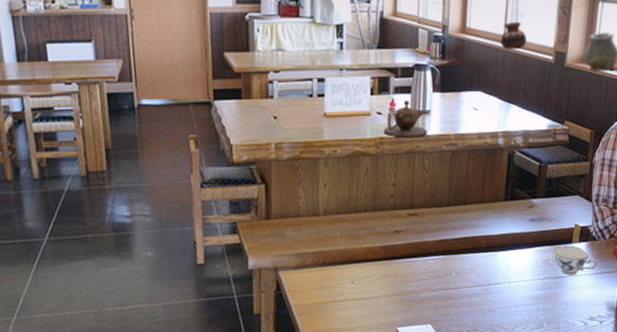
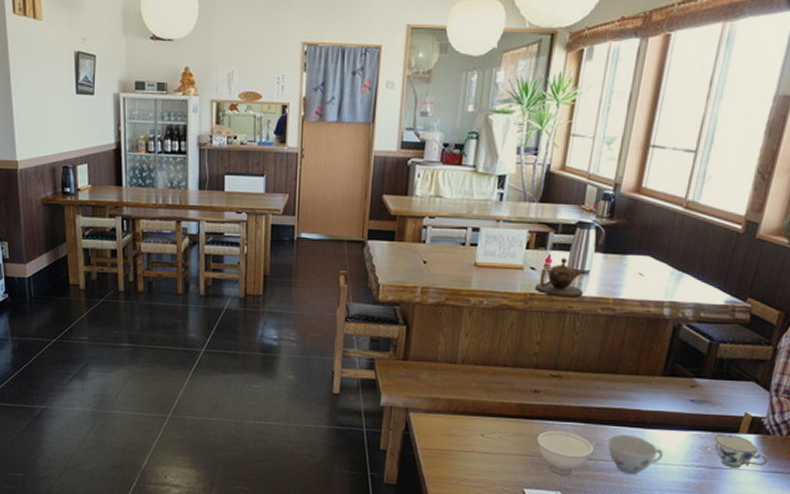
bowl: none [403,266,454,308] -> present [537,430,594,475]
teacup: none [466,259,514,297] -> present [608,434,663,475]
vase: present [500,22,527,50] -> none [680,185,713,215]

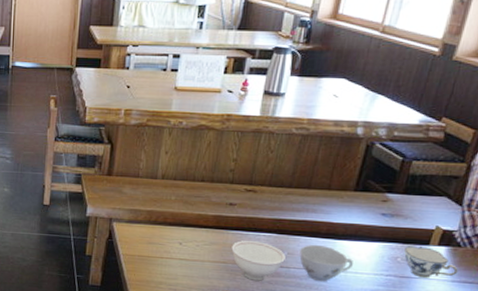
teapot: present [535,258,583,298] -> none [232,81,278,119]

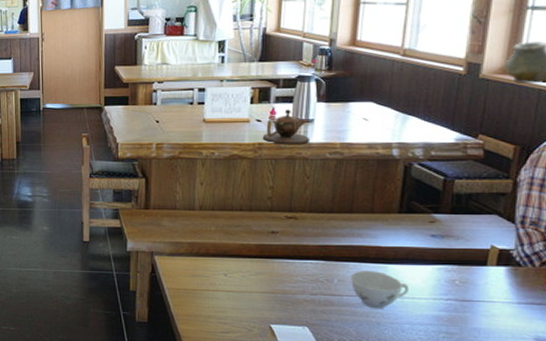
bowl: present [231,240,286,281] -> none [279,268,336,311]
teapot: none [232,81,278,119] -> present [262,109,309,145]
teacup: present [404,246,458,278] -> none [461,268,523,301]

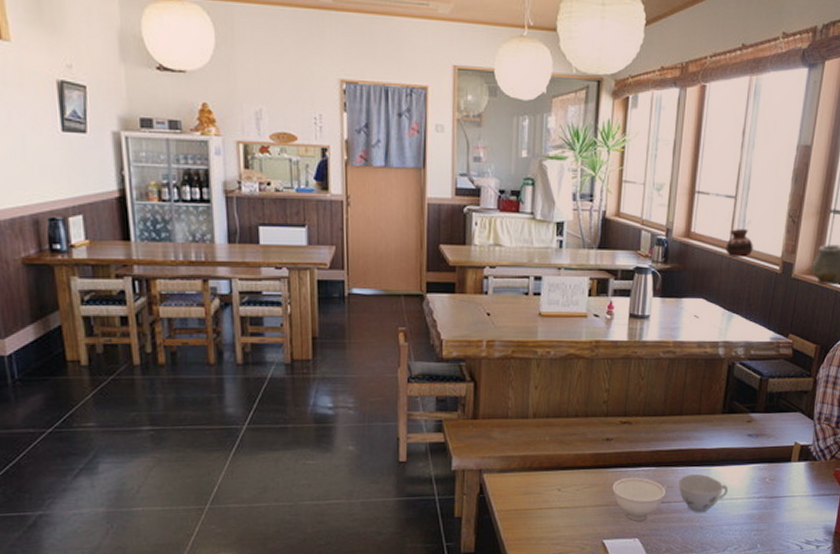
teapot: present [262,109,309,145] -> none [599,304,645,343]
bowl: none [279,268,336,311] -> present [612,477,666,521]
vase: none [397,33,430,62] -> present [726,229,753,257]

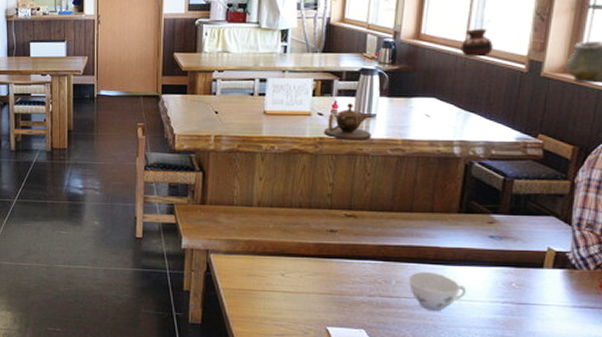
teapot: none [599,304,645,343] -> present [323,103,371,141]
bowl: present [612,477,666,521] -> none [336,268,394,313]

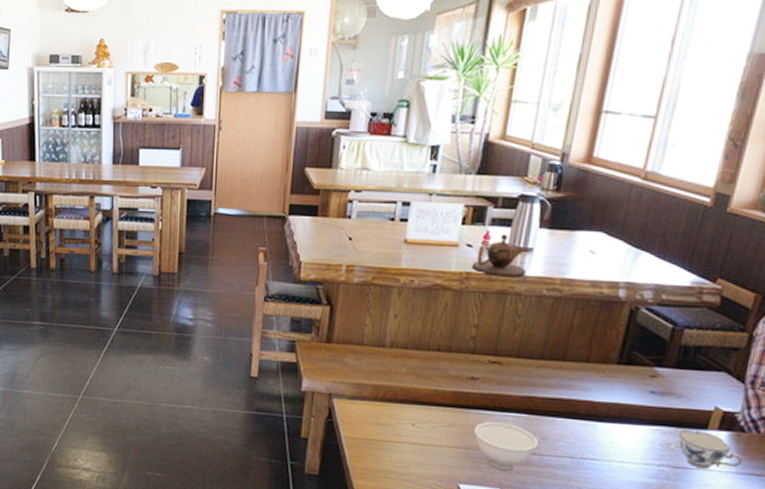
bowl: none [336,268,394,313] -> present [474,421,538,471]
teacup: present [409,271,466,312] -> none [554,427,618,473]
vase: present [461,29,493,57] -> none [637,154,676,187]
teacup: none [518,270,577,304] -> present [678,430,743,469]

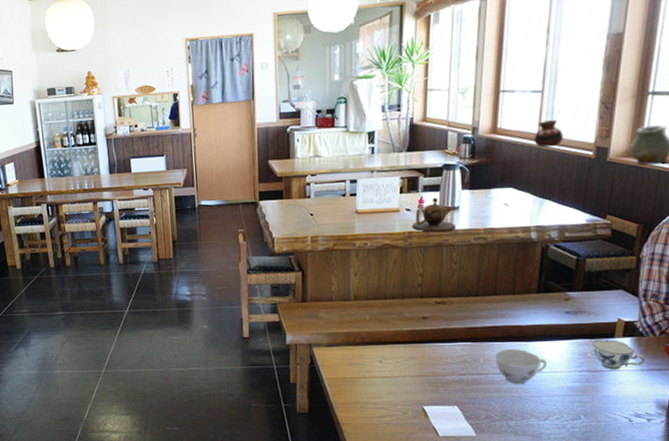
bowl: present [474,421,538,471] -> none [430,351,482,391]
teacup: none [554,427,618,473] -> present [495,348,547,385]
vase: none [637,154,676,187] -> present [534,120,563,148]

